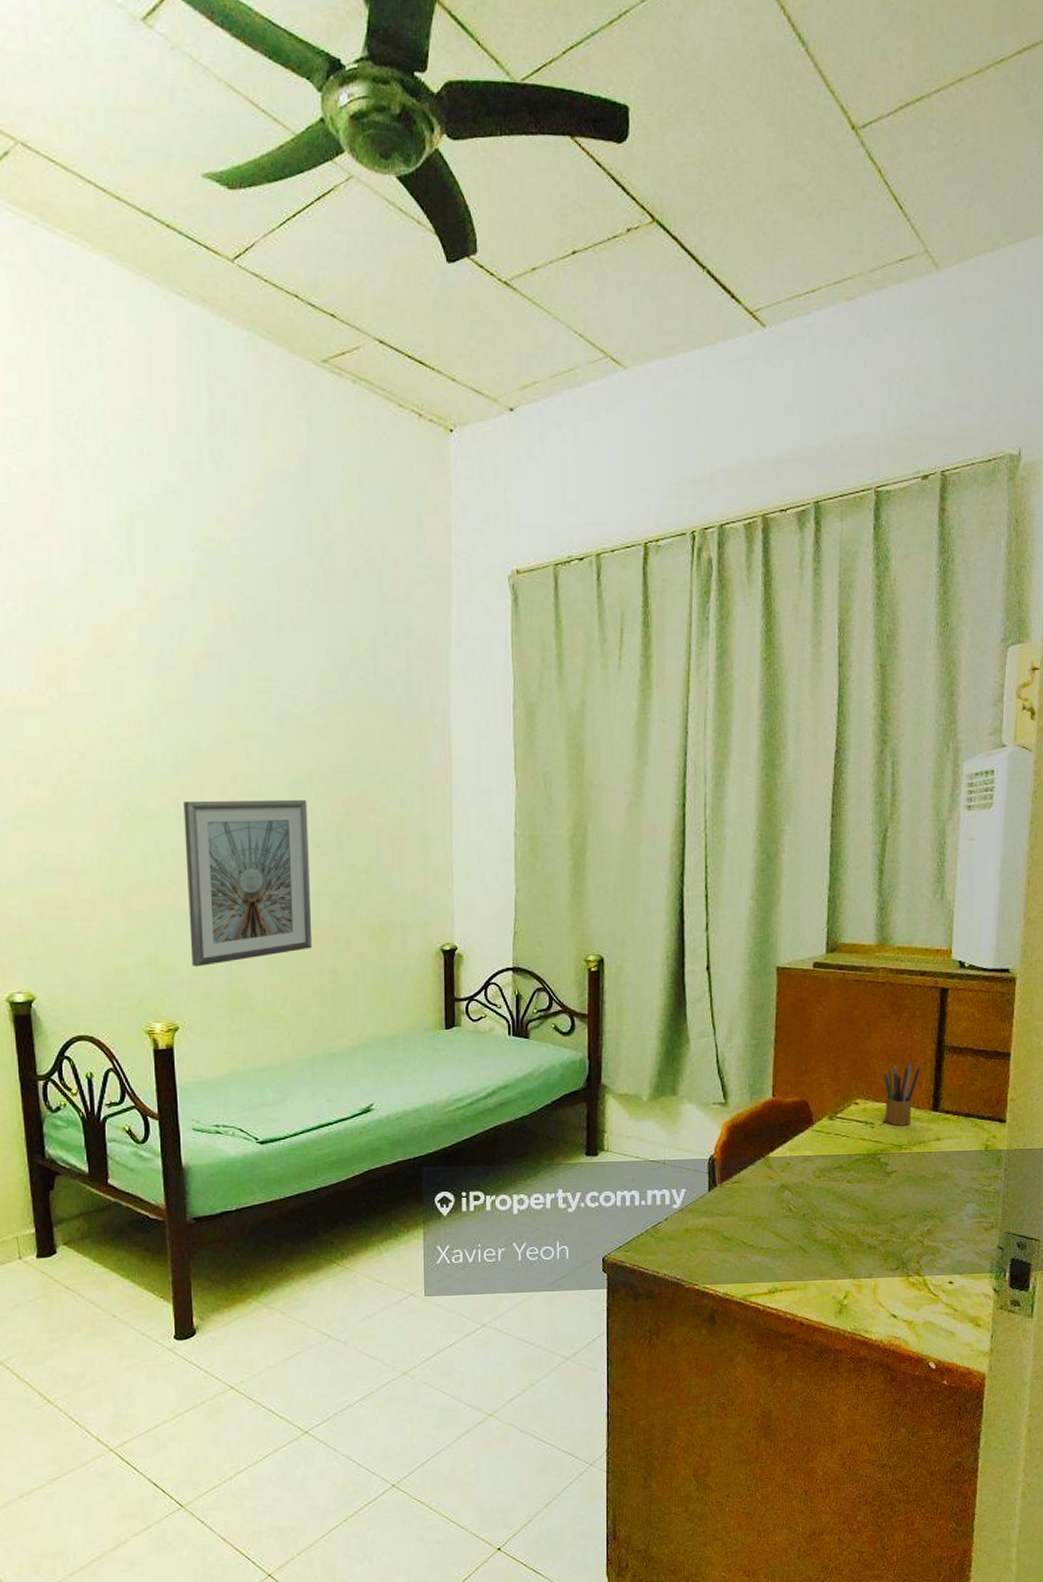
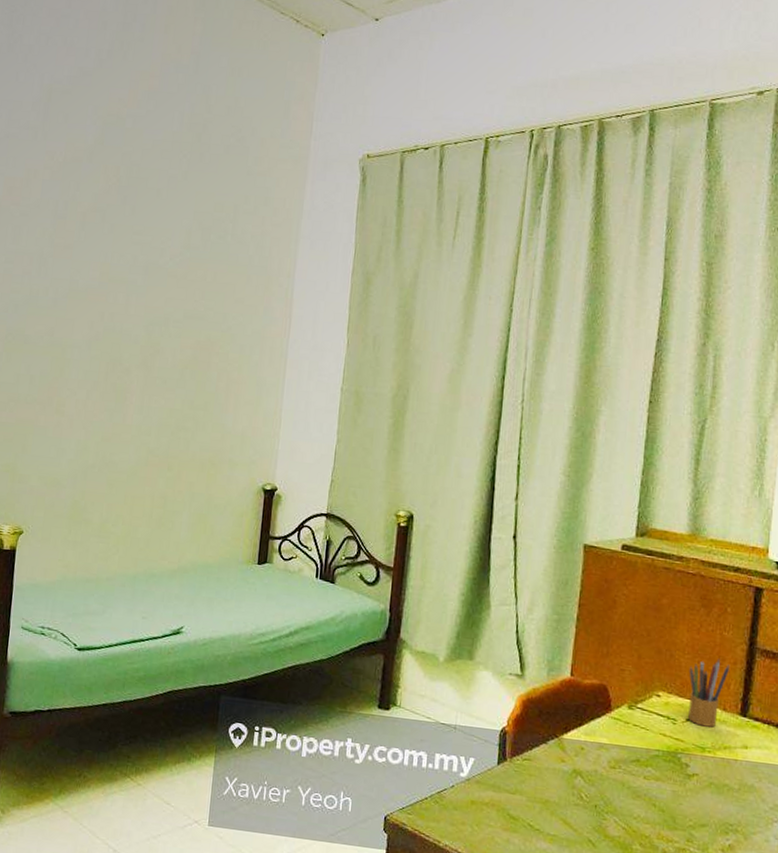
picture frame: present [183,800,313,967] -> none [43,331,161,479]

